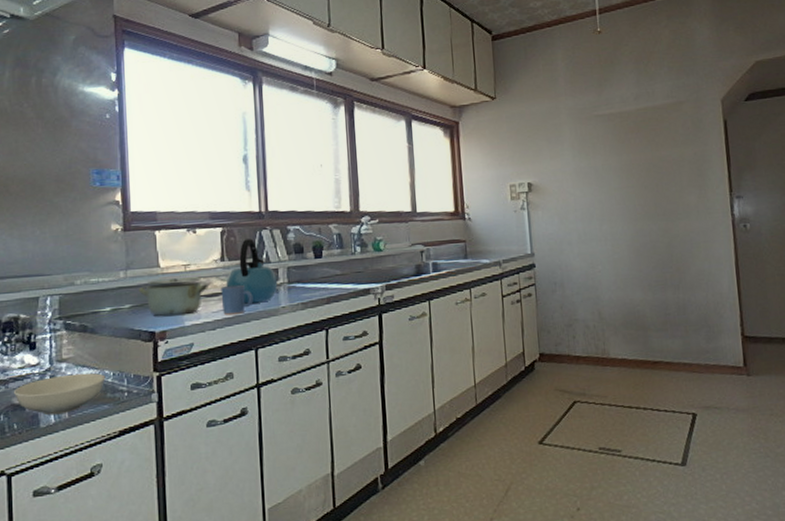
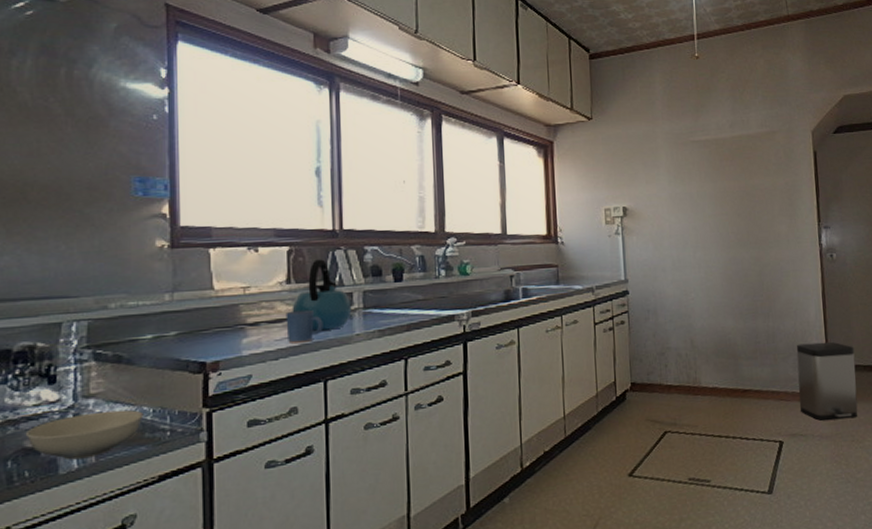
saucepan: present [138,277,210,316] -> none [187,301,273,345]
pedal bin: none [708,313,777,394] -> present [796,341,858,421]

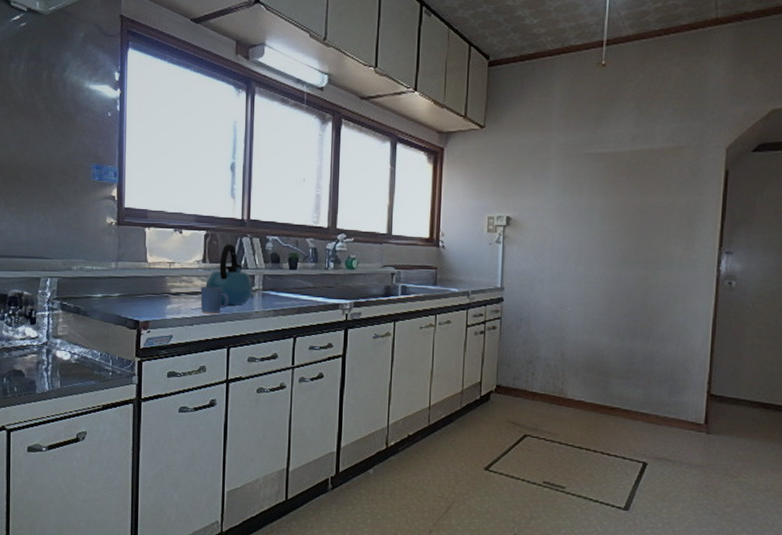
bowl: present [25,409,144,460] -> none [15,349,94,384]
pedal bin: present [796,341,858,421] -> none [670,370,742,452]

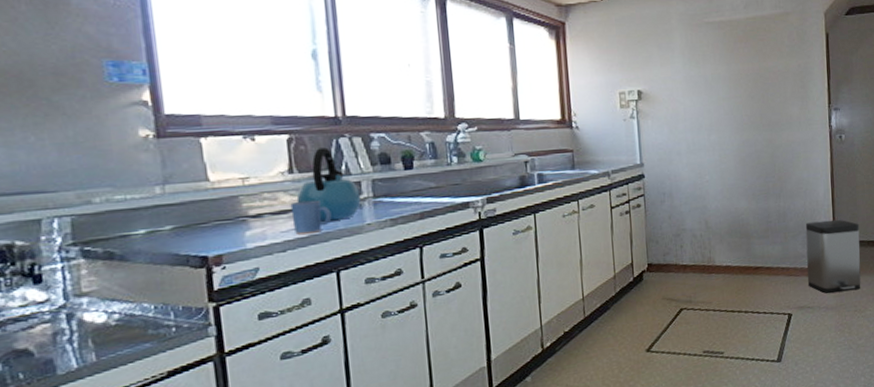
pedal bin: none [670,370,742,452] -> present [805,219,861,294]

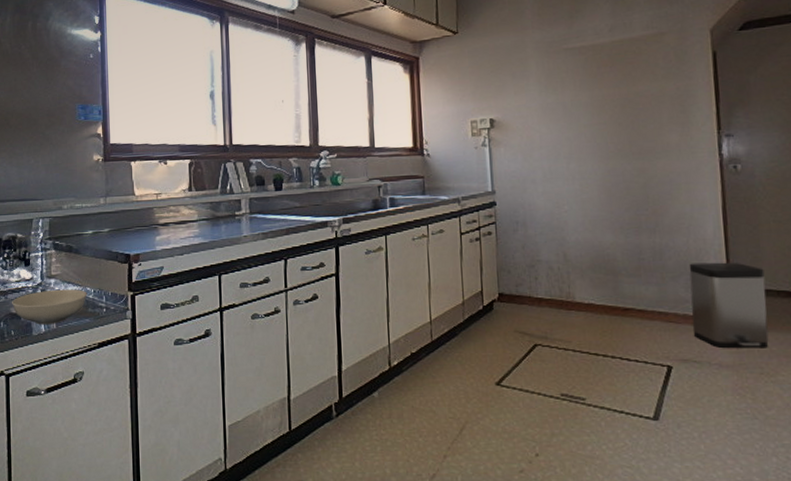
bowl: none [13,307,145,361] -> present [11,289,88,325]
mug: present [290,200,332,235] -> none [188,213,218,243]
kettle: present [296,147,361,222] -> none [193,170,240,232]

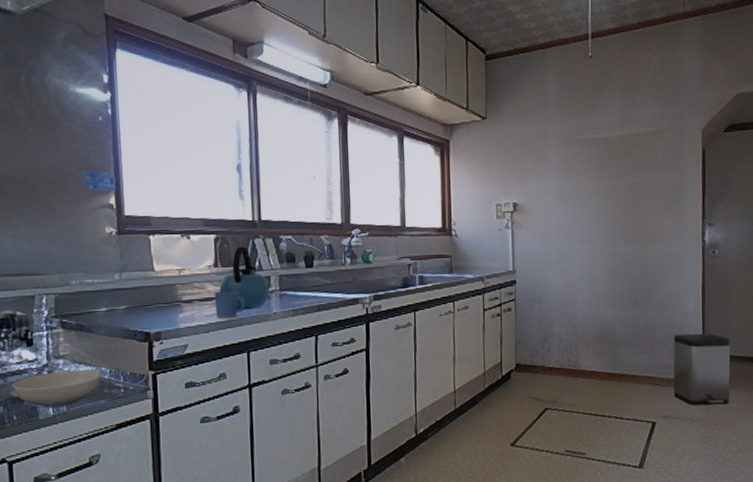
mug: none [188,213,218,243] -> present [214,290,246,320]
kettle: none [193,170,240,232] -> present [219,246,270,309]

